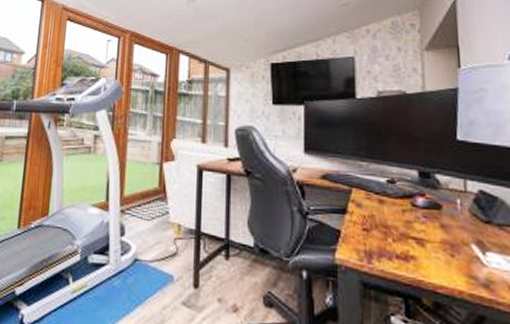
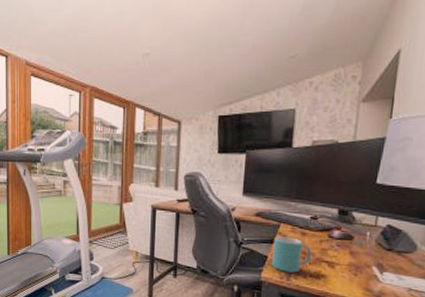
mug: none [347,204,394,253] -> present [272,236,312,273]

